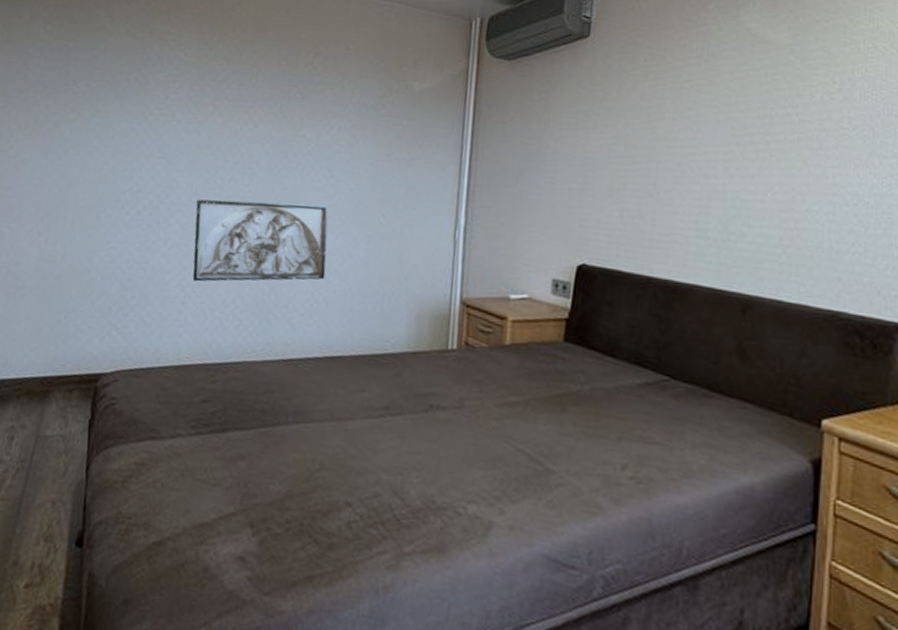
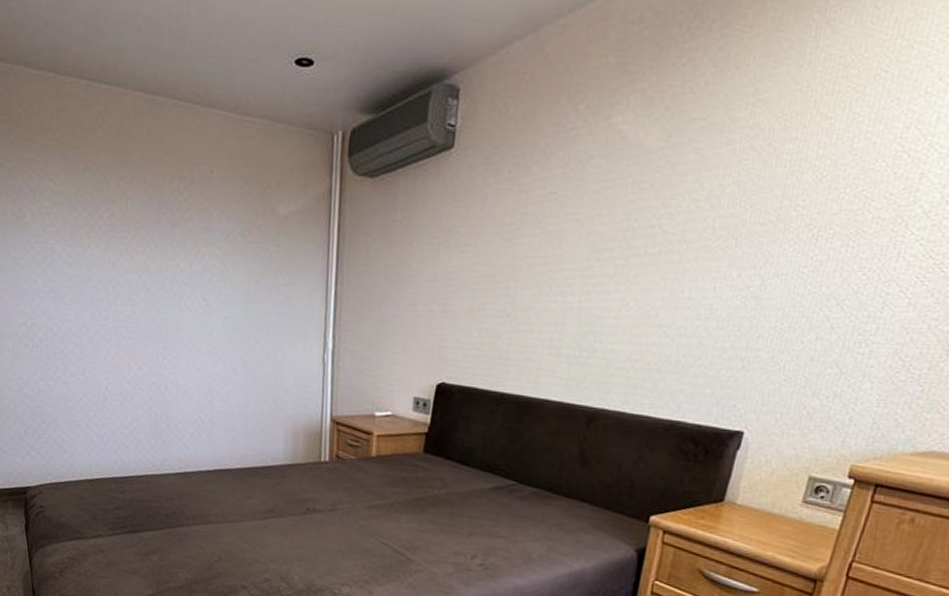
relief sculpture: present [192,199,329,282] -> none [86,330,209,407]

